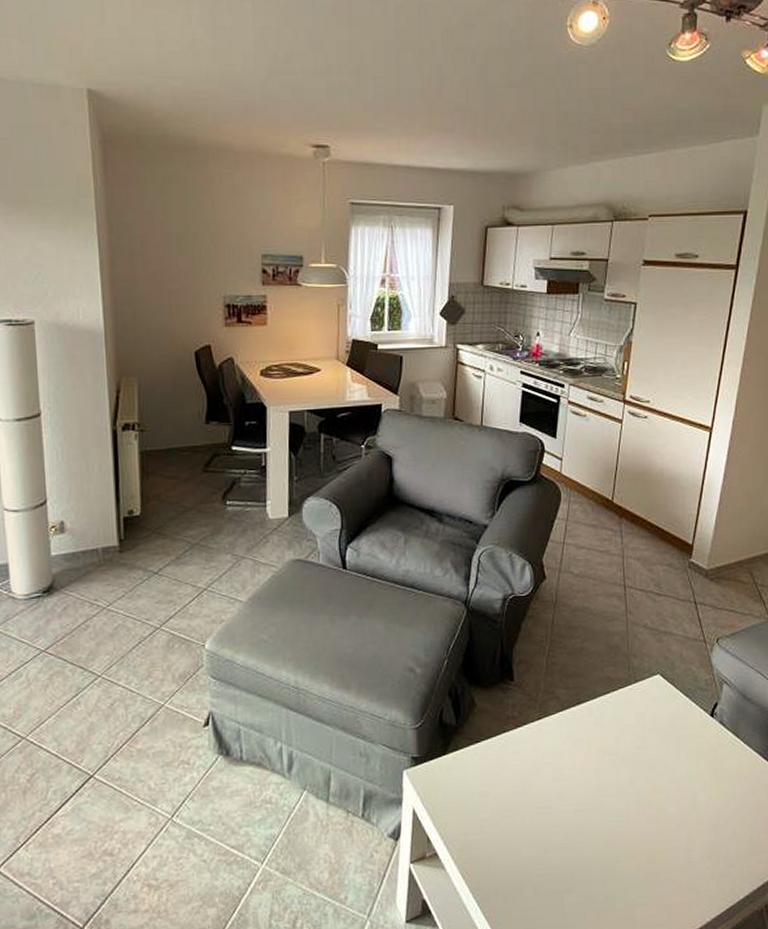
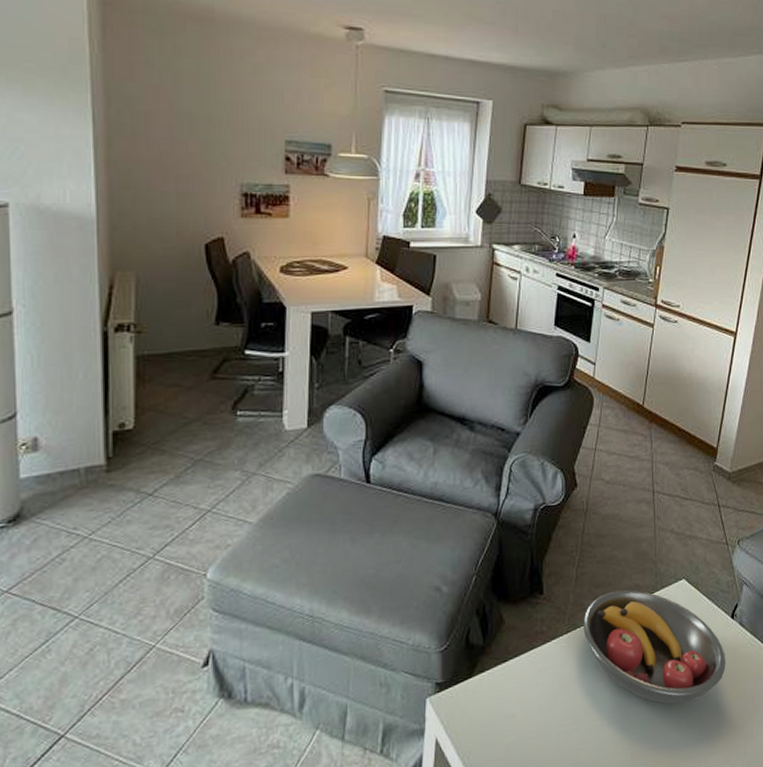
fruit bowl: none [554,681,706,797] -> present [583,590,726,705]

